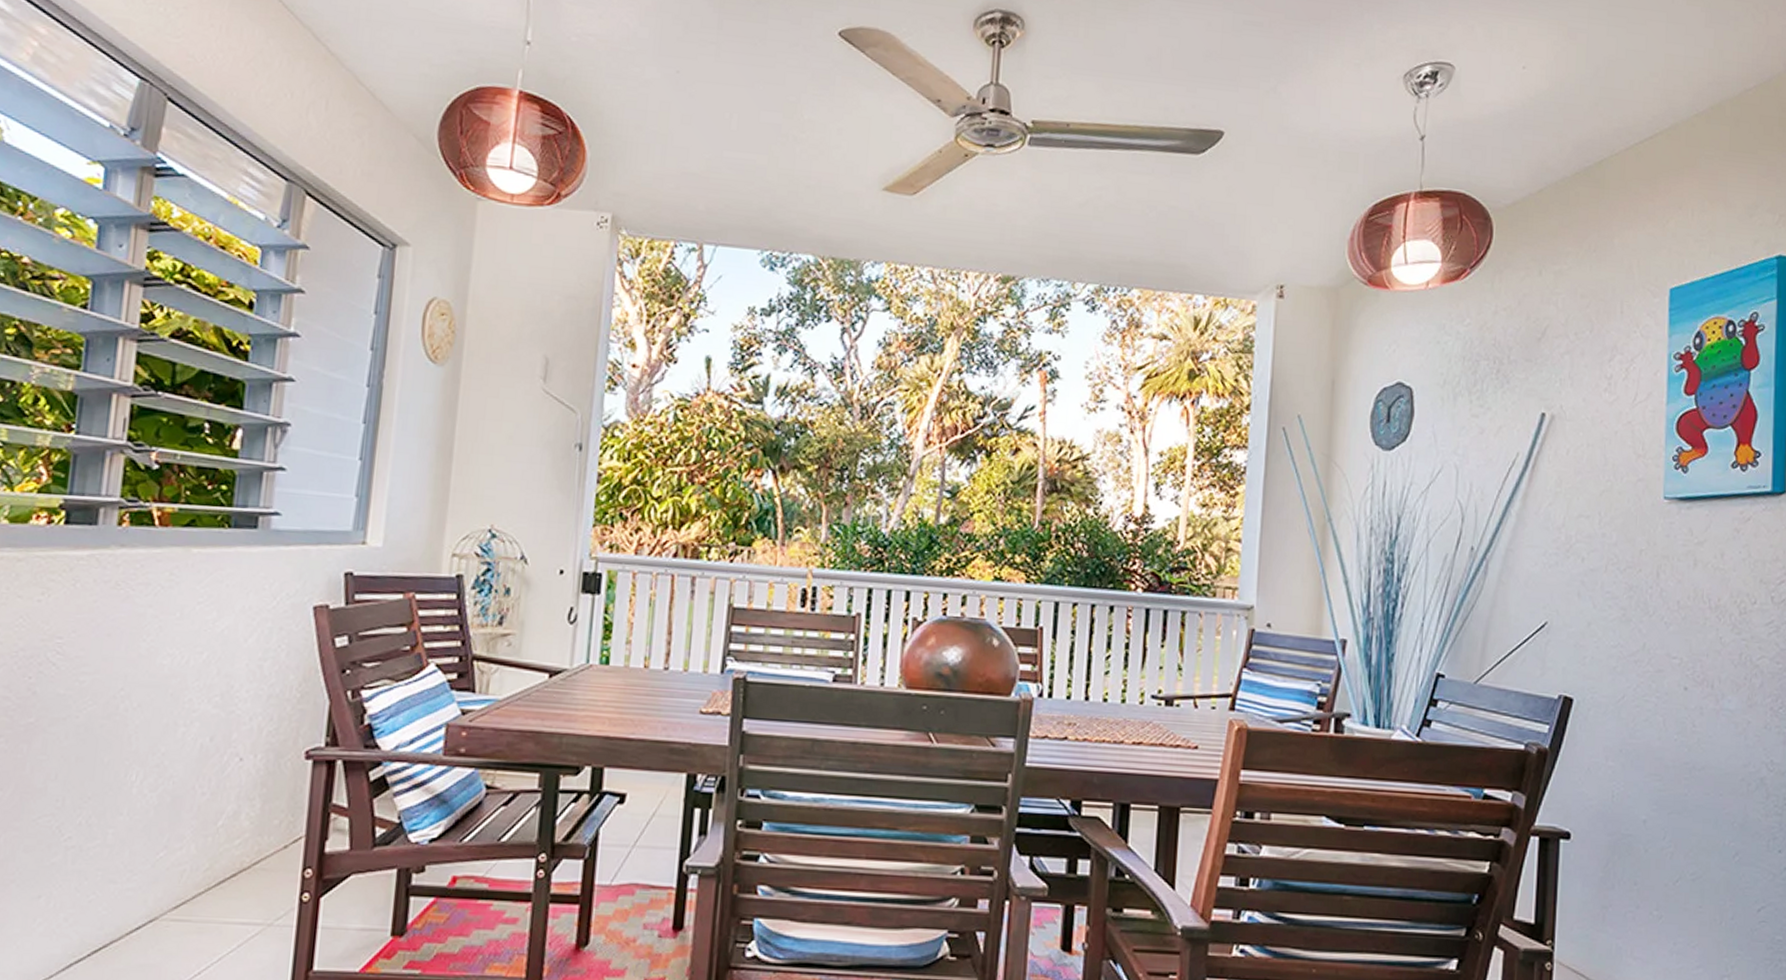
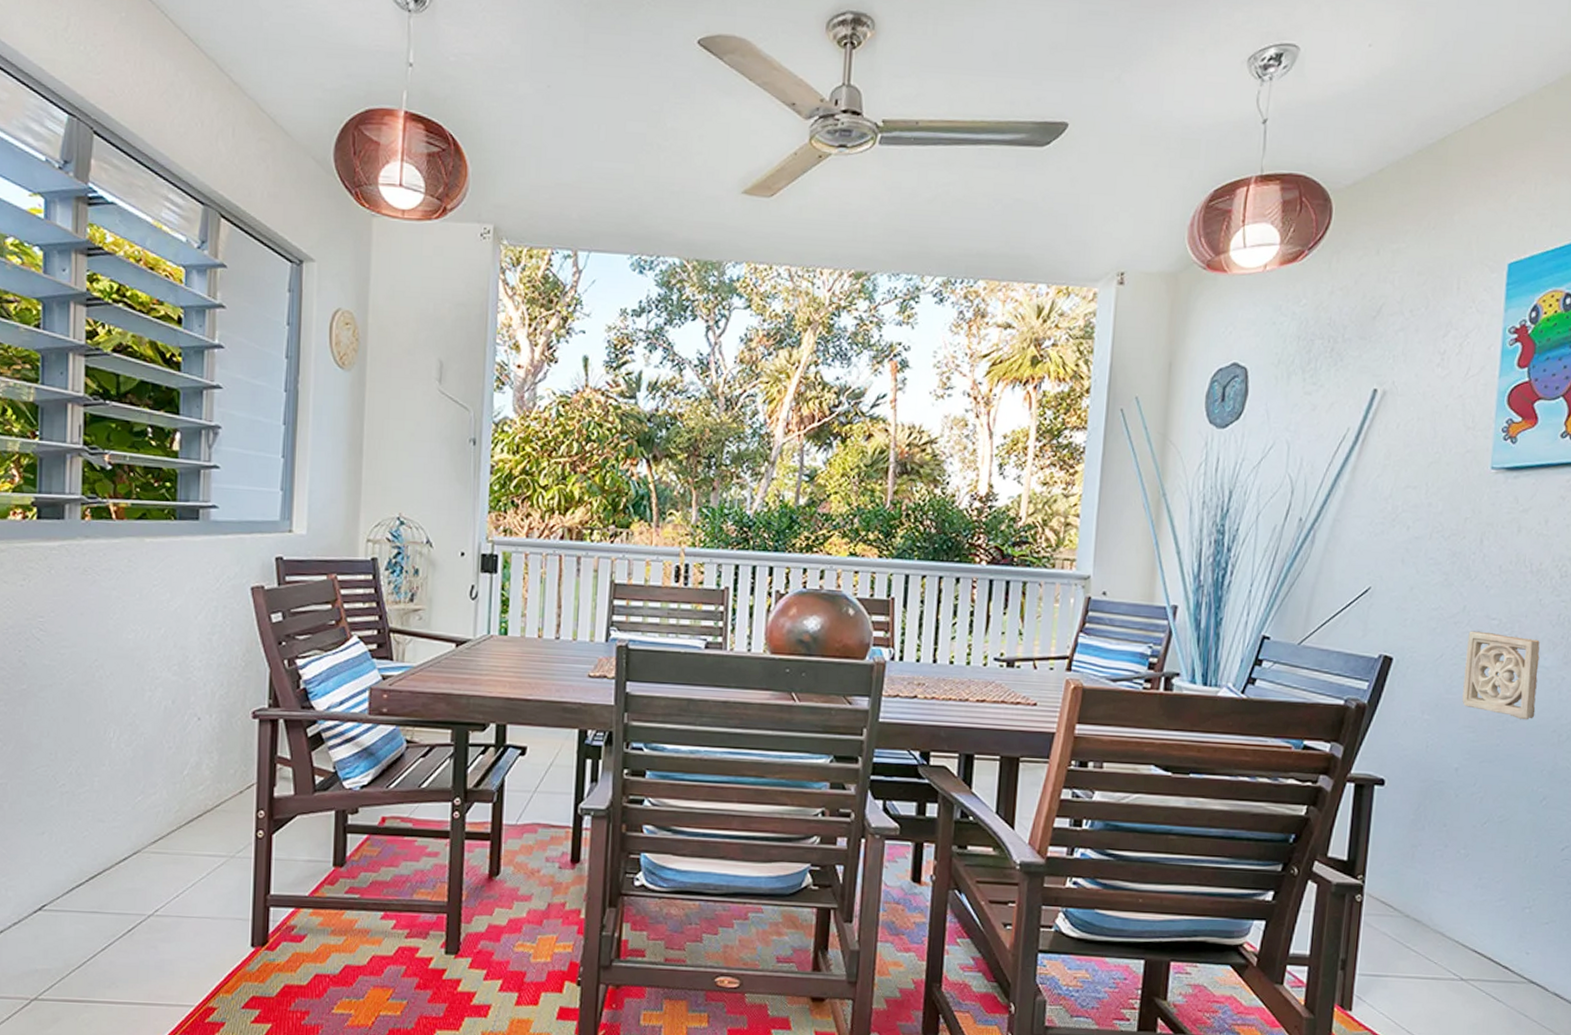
wall ornament: none [1646,670,1723,768] -> present [1462,631,1540,720]

